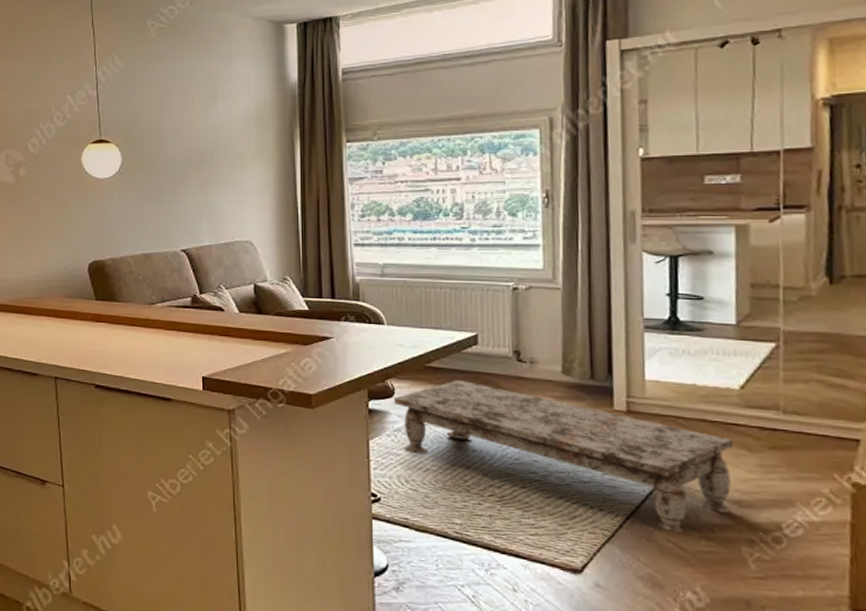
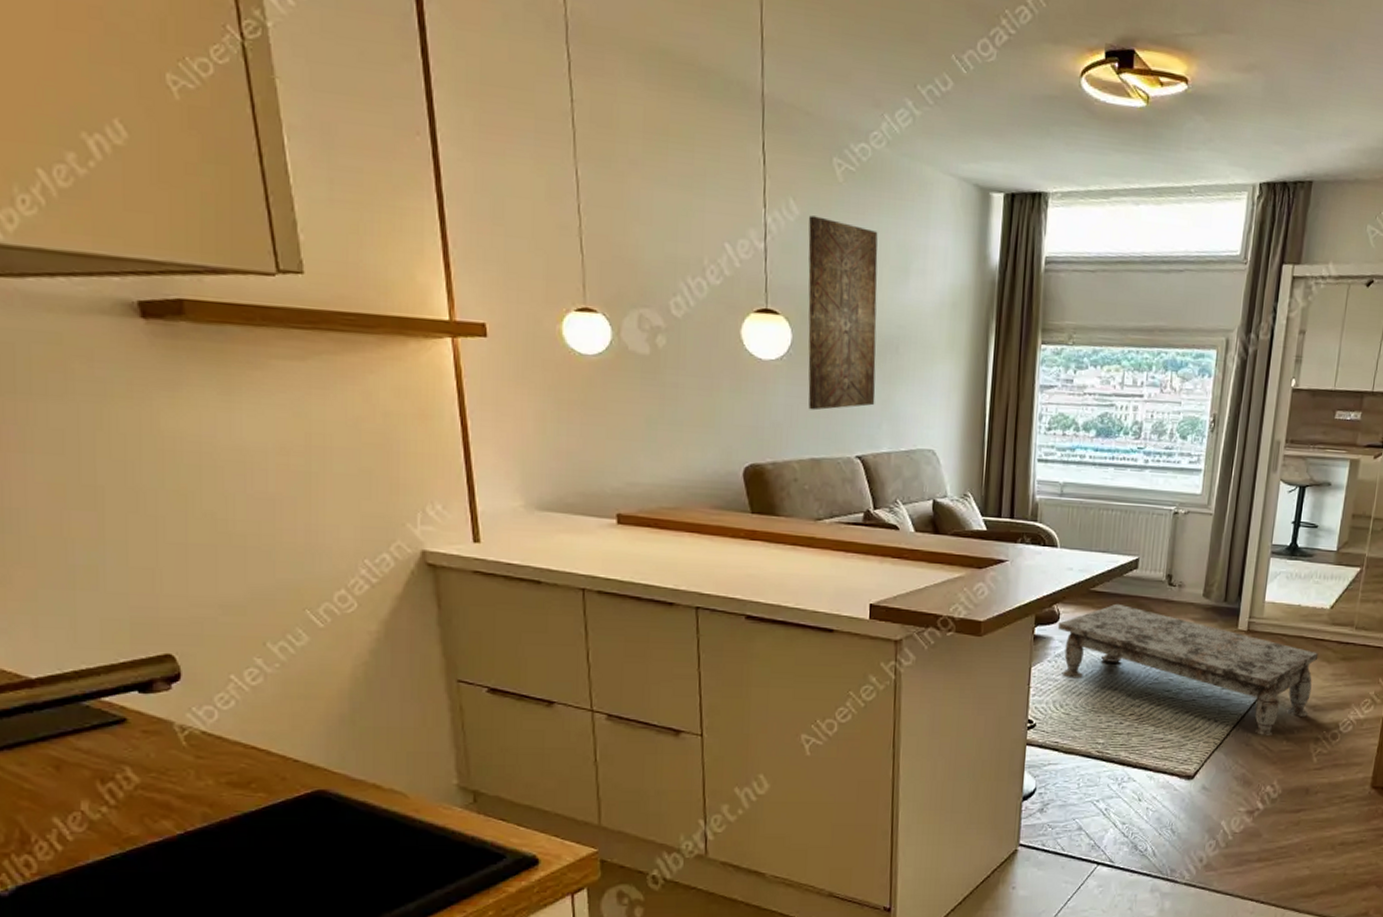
wall art: none [131,65,195,215] -> present [808,215,878,411]

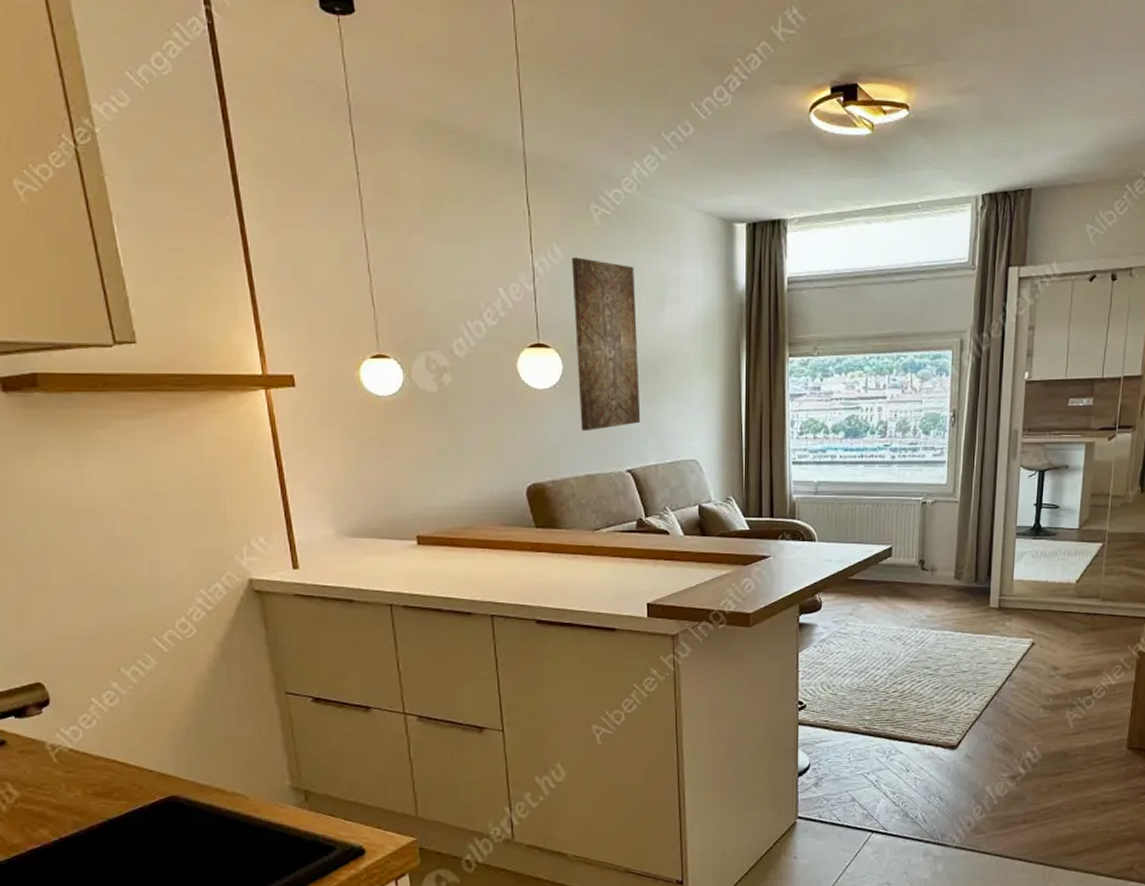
coffee table: present [1057,603,1319,737] -> none [820,589,1068,706]

